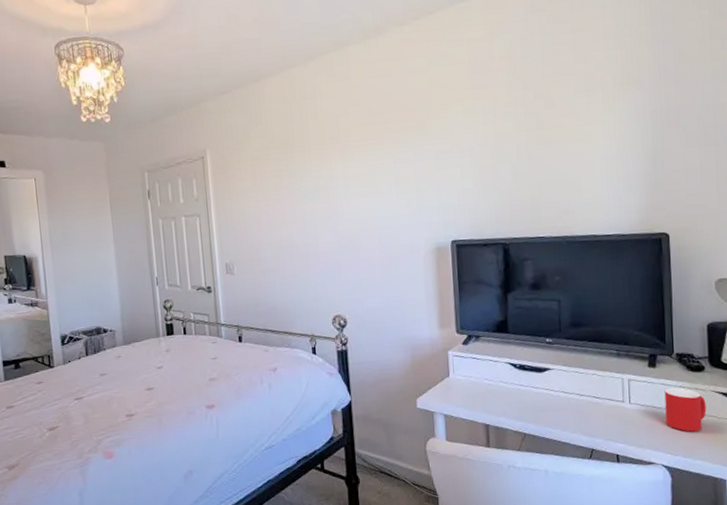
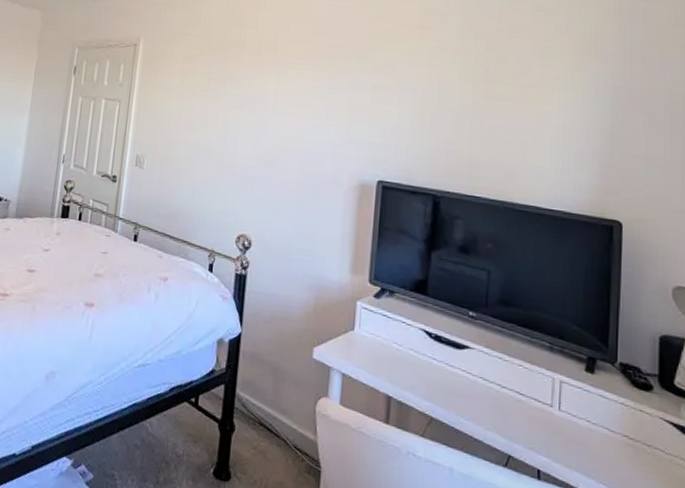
cup: present [664,387,707,432] -> none [601,402,652,464]

